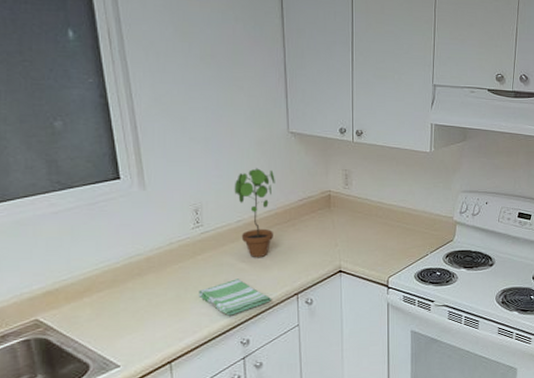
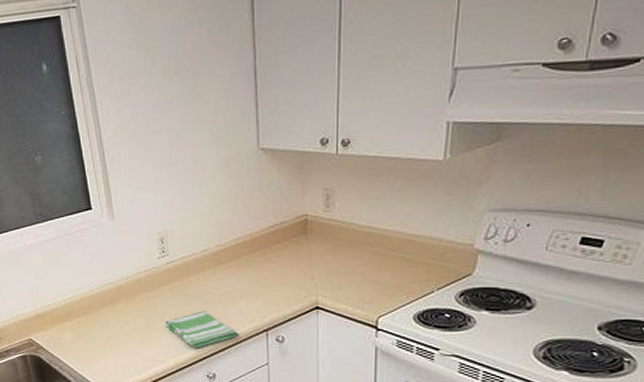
potted plant: present [234,168,275,257] -> none [199,192,243,289]

